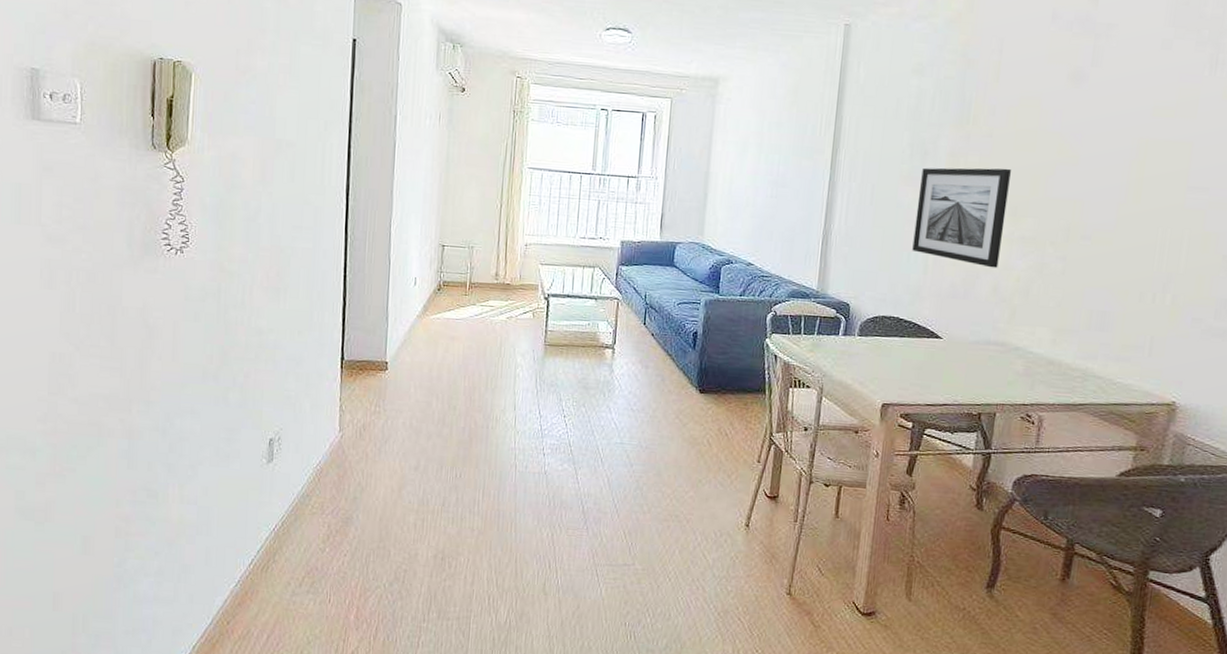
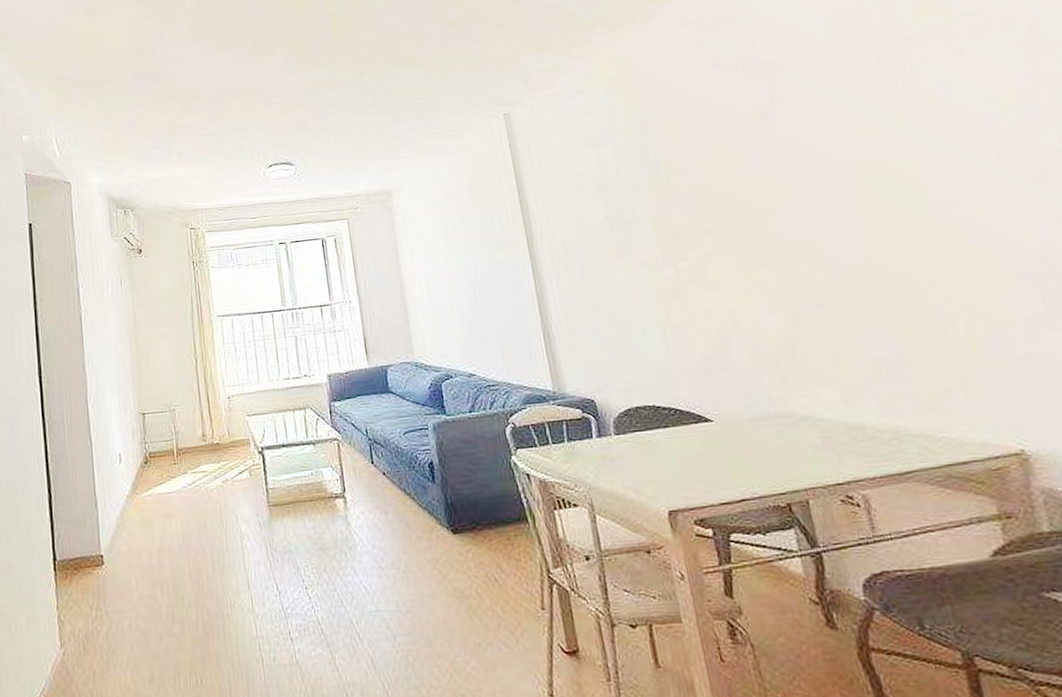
wall art: present [912,167,1011,268] -> none [629,221,749,331]

